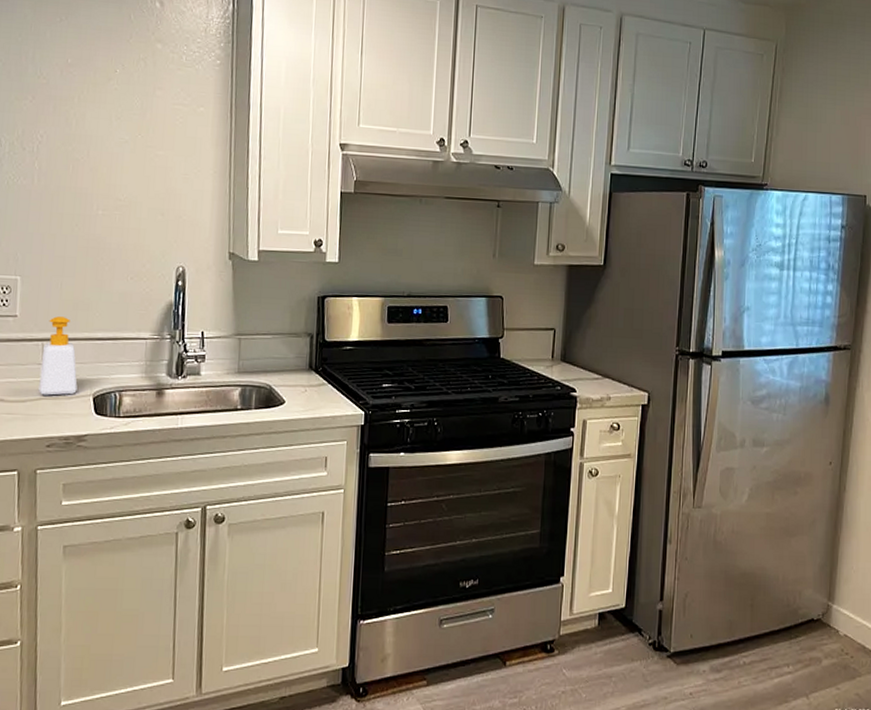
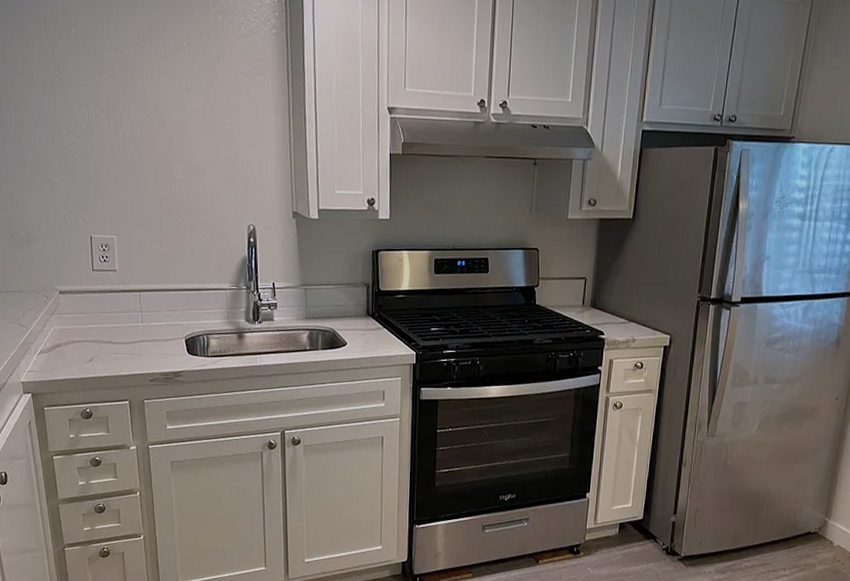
soap bottle: present [38,316,78,396] -> none [140,270,171,338]

